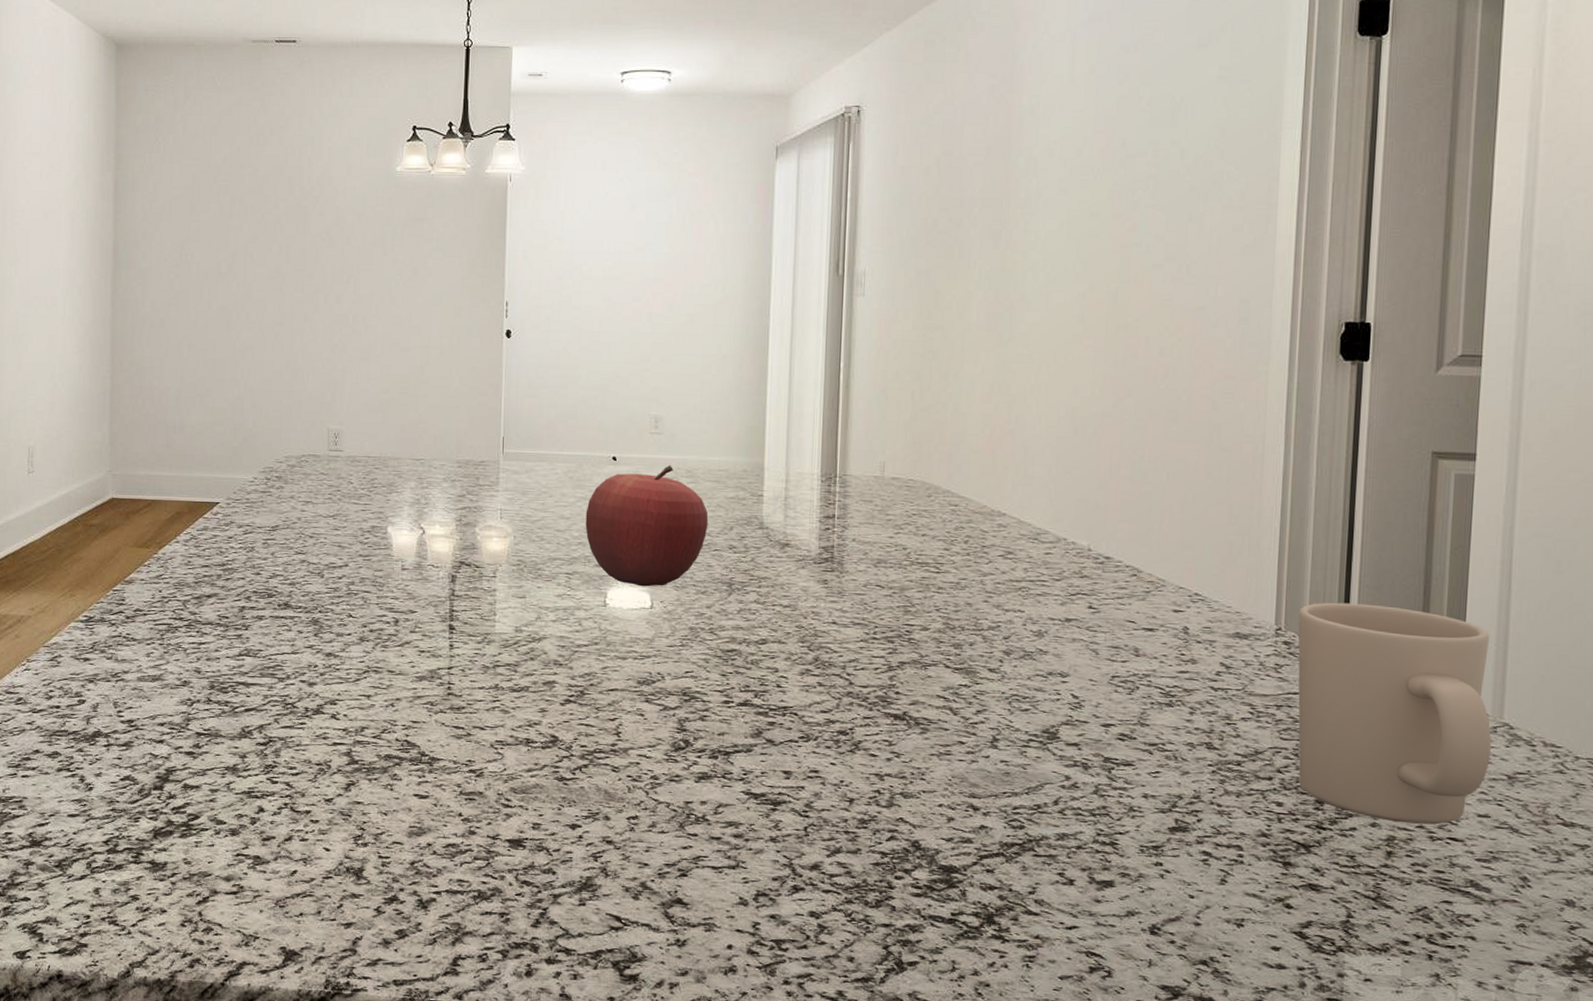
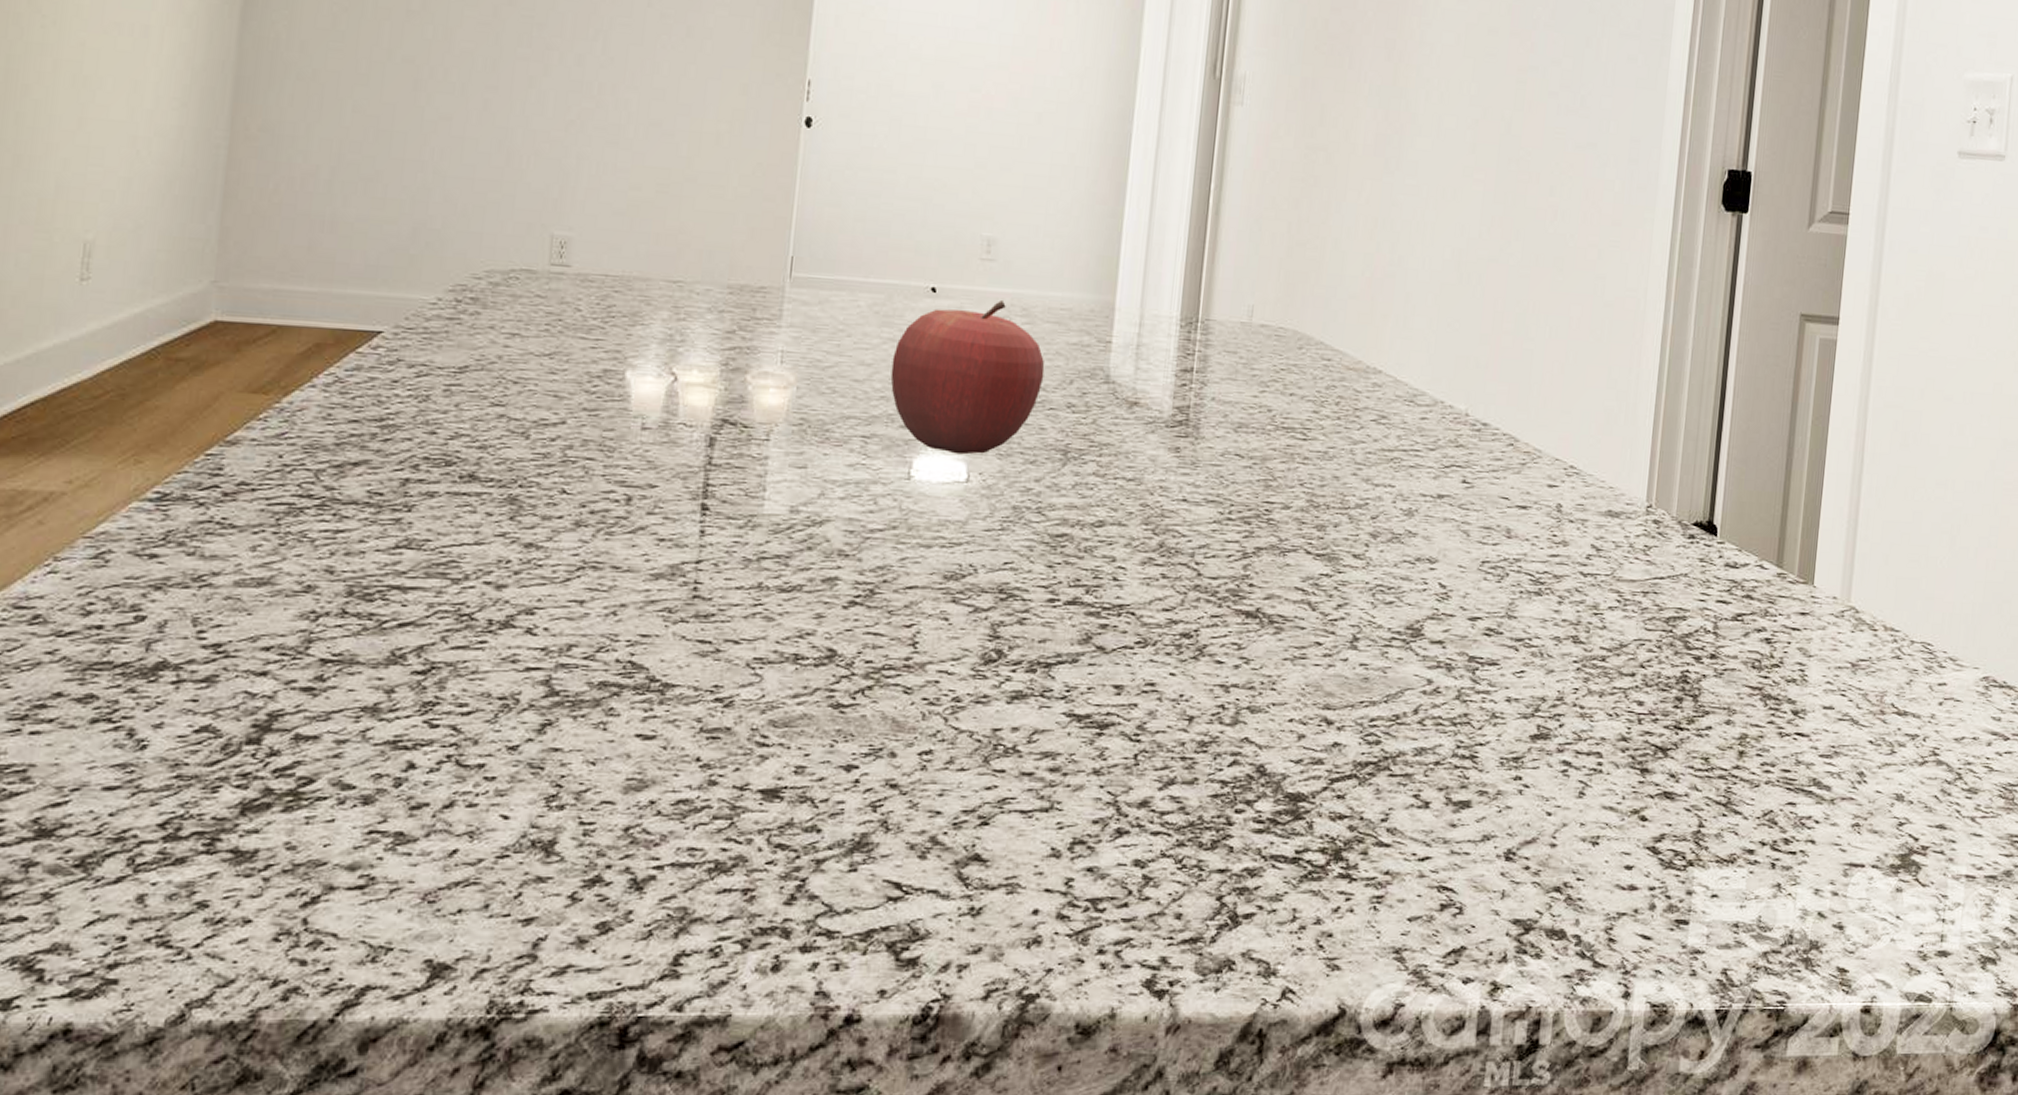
mug: present [1298,602,1492,825] -> none [1660,476,1842,720]

